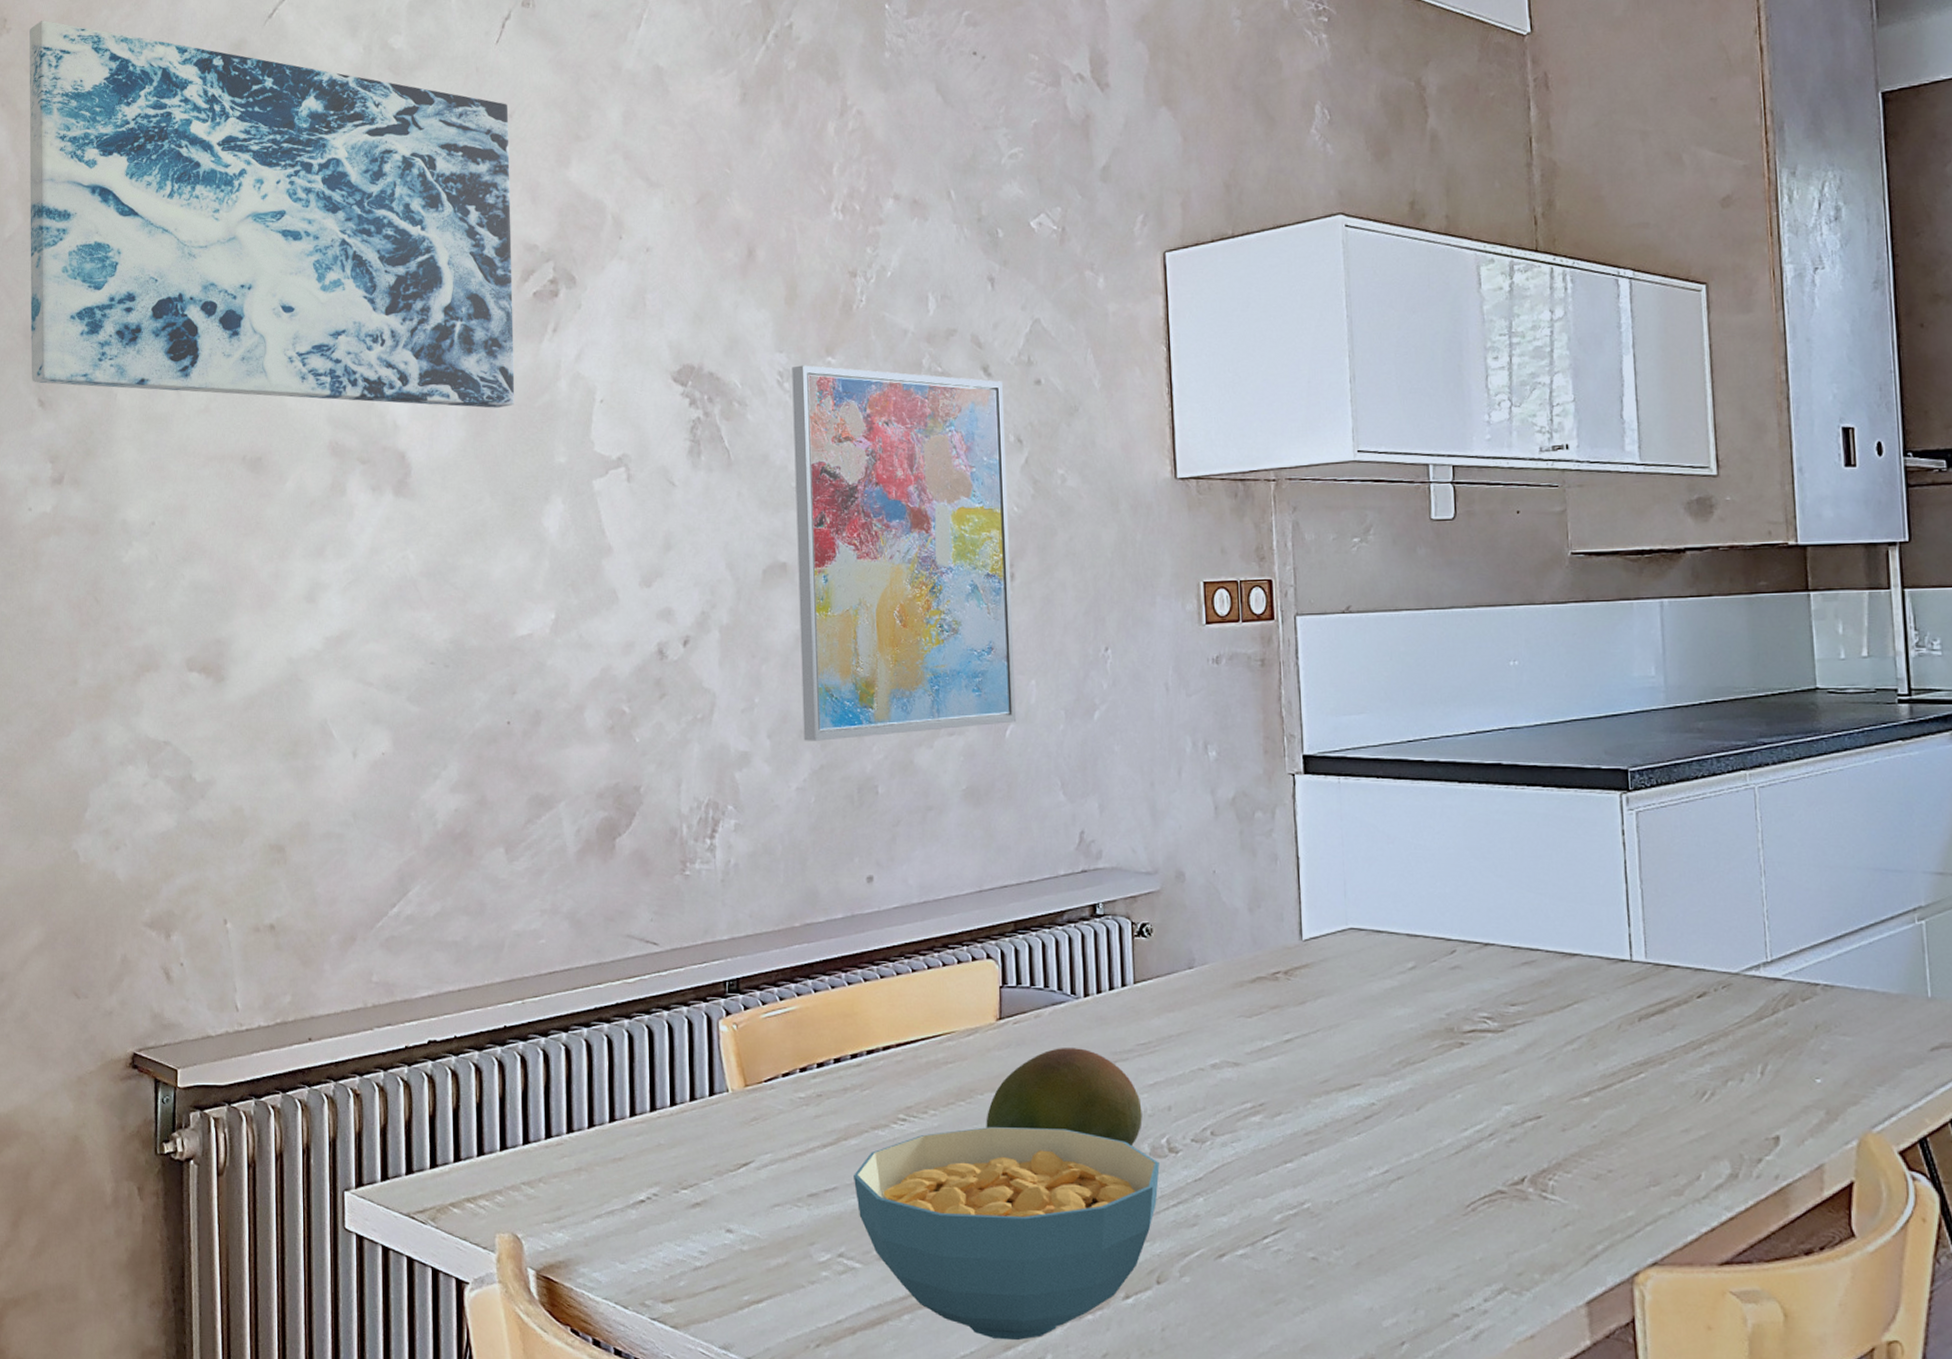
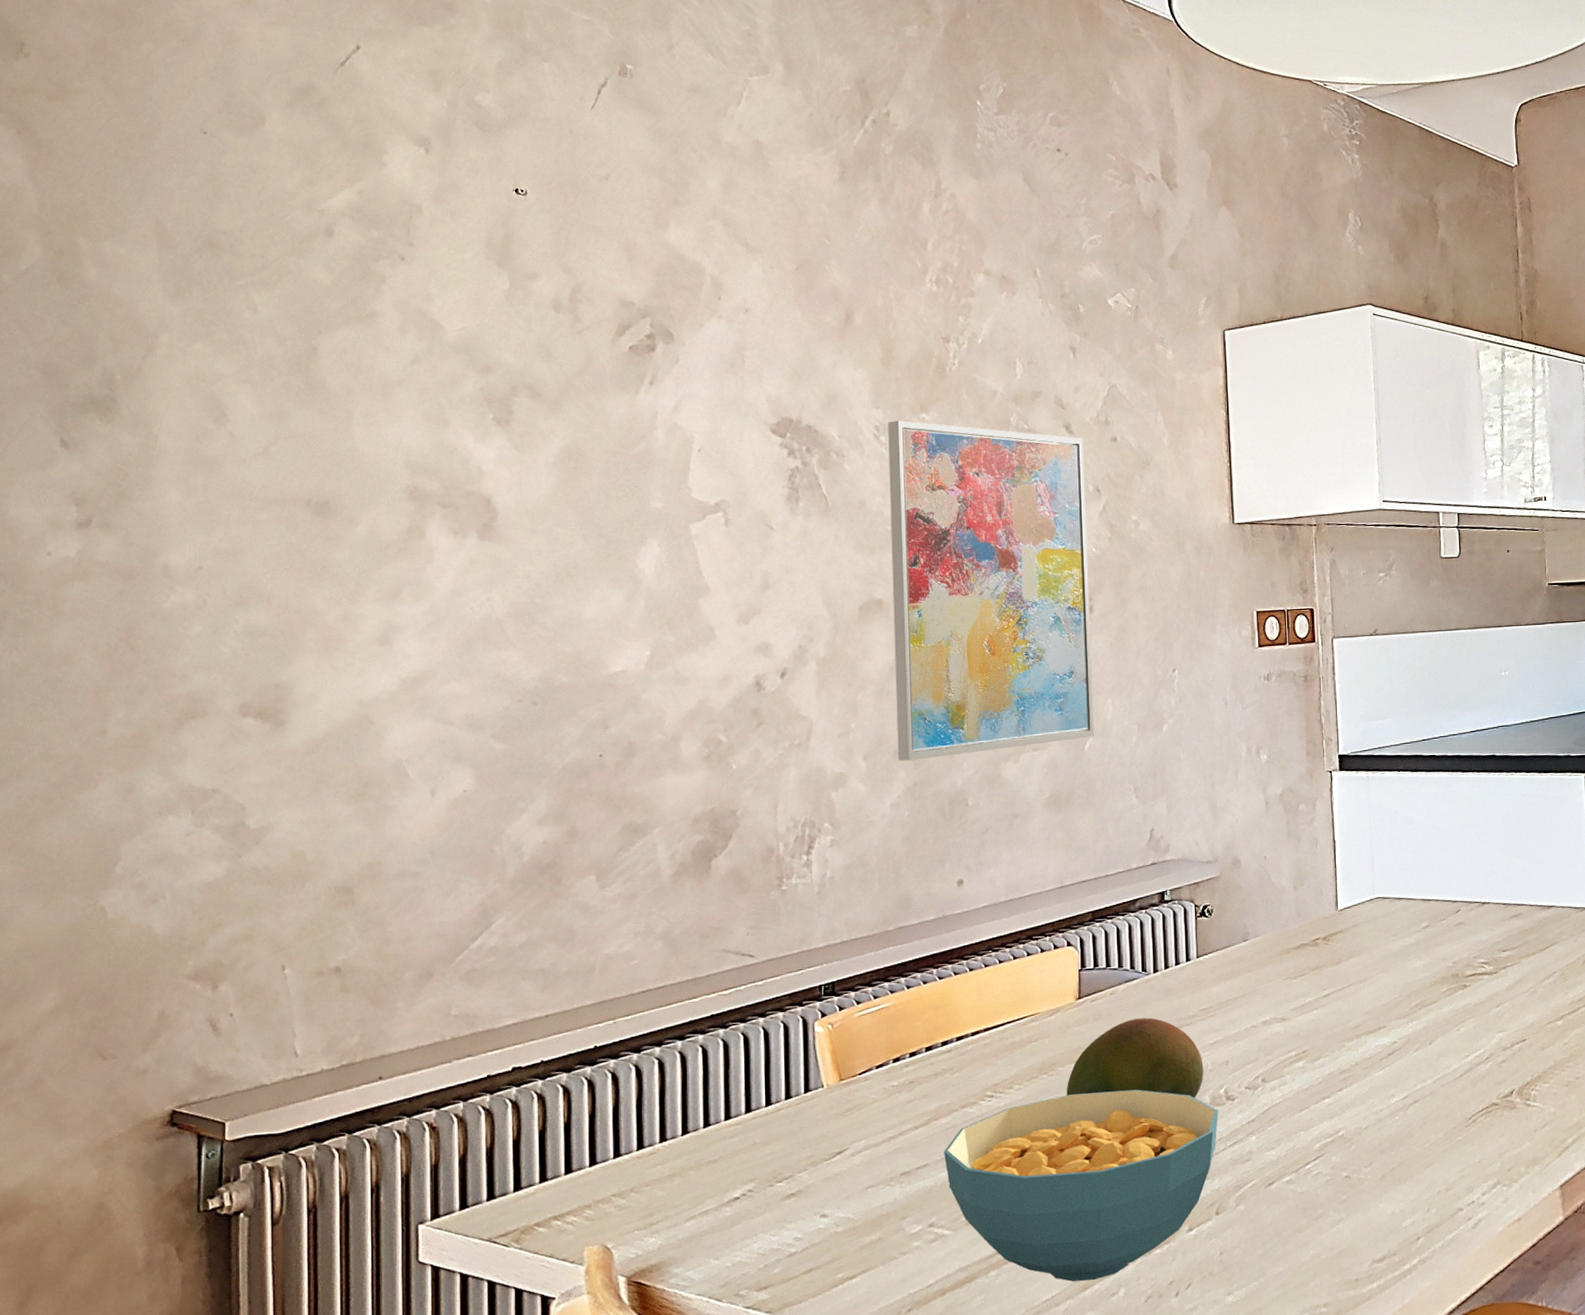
wall art: present [29,20,515,408] -> none [51,48,610,456]

